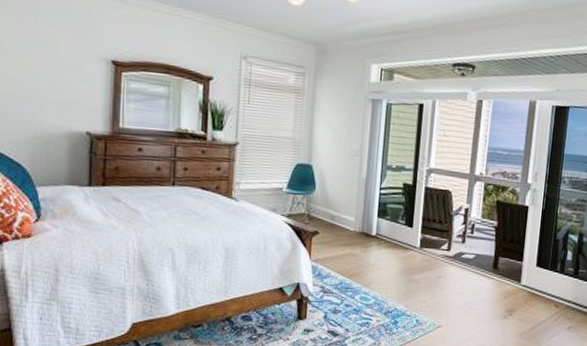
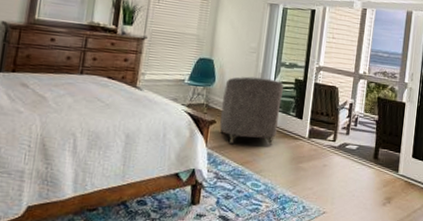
armchair: none [323,182,391,256] -> present [219,76,284,145]

